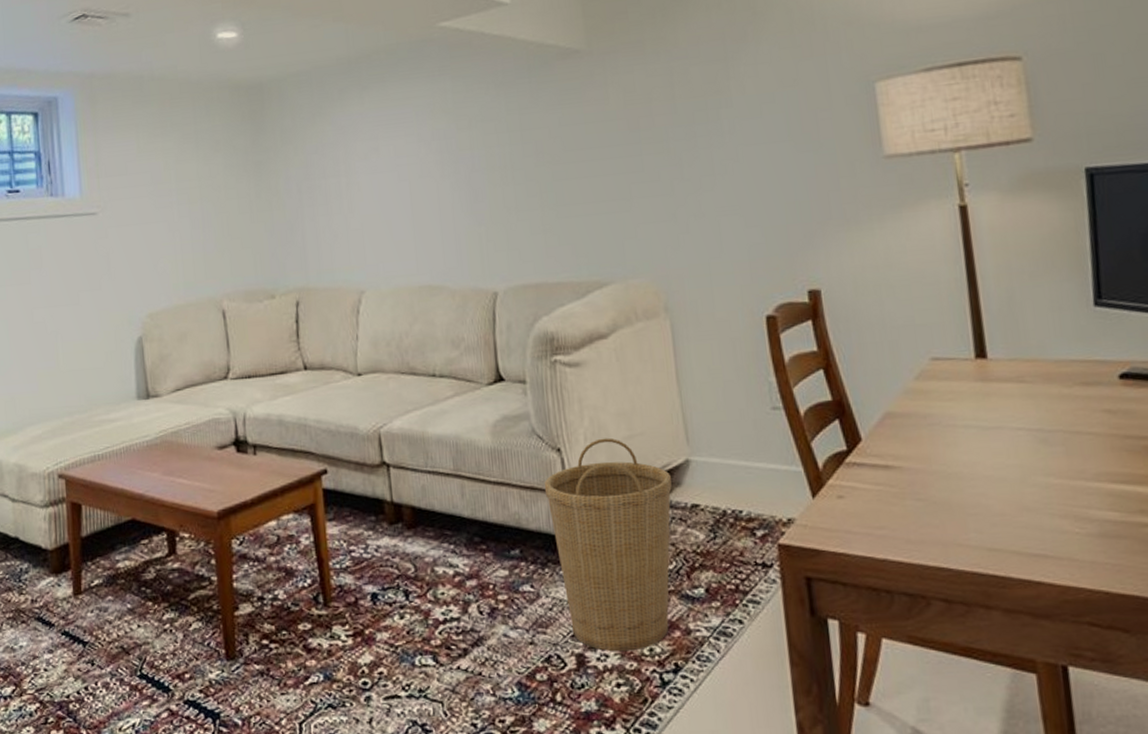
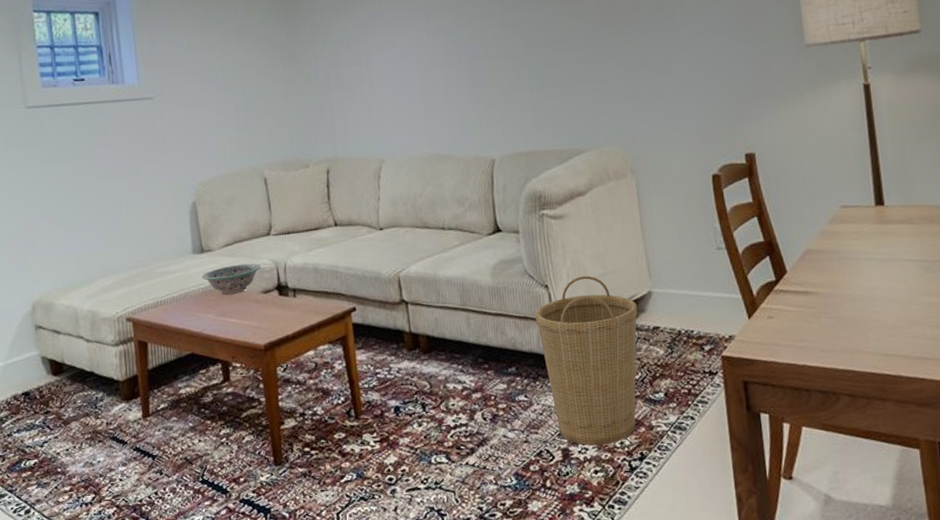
decorative bowl: none [147,412,216,450] -> present [202,263,261,295]

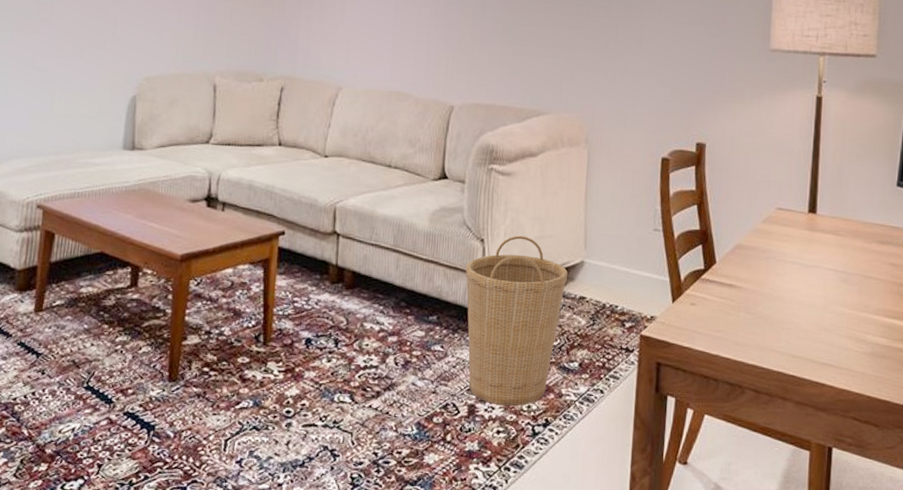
decorative bowl: present [202,263,261,295] -> none [128,167,193,198]

